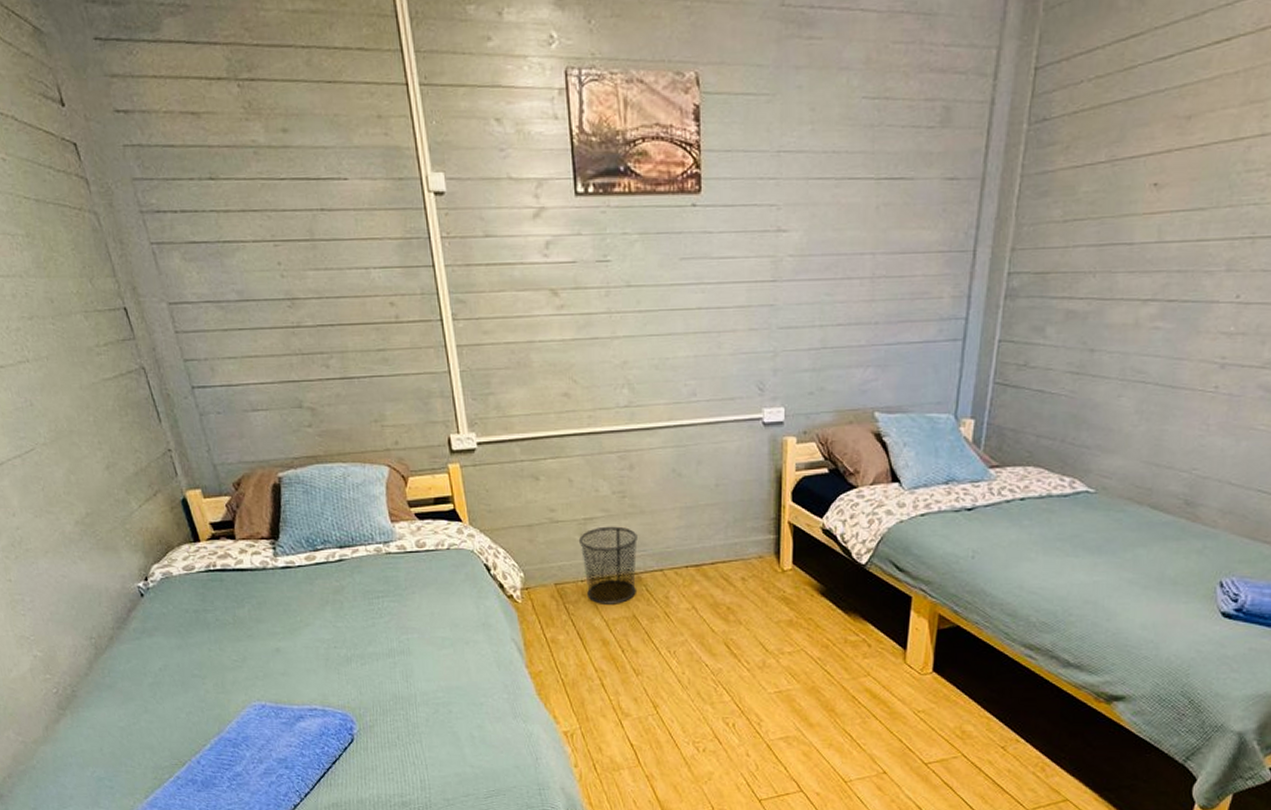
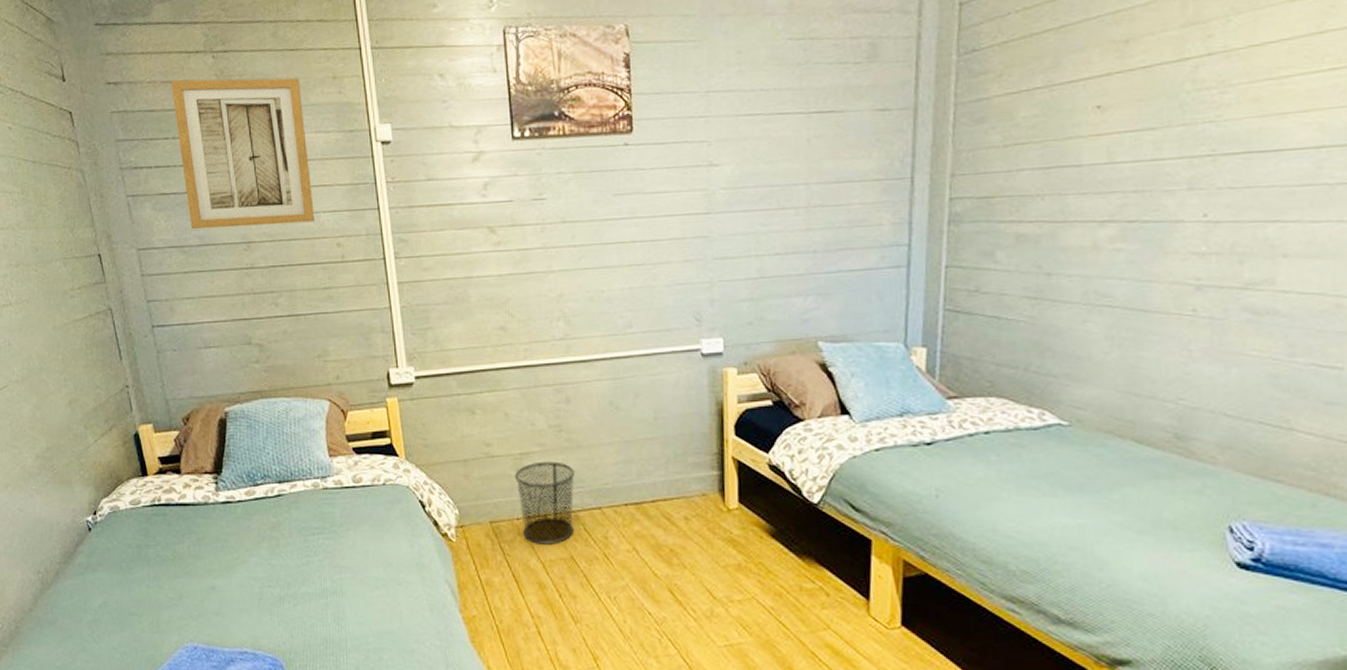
wall art: none [190,110,365,283] -> present [170,77,315,230]

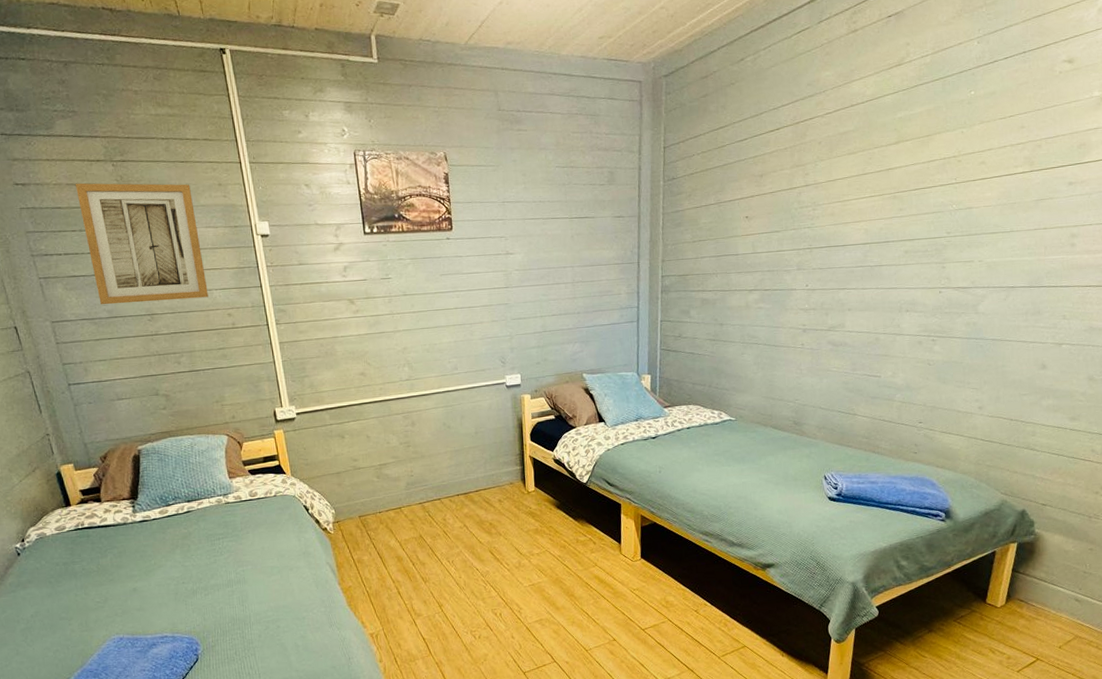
waste bin: present [514,461,575,545] -> none [376,468,421,529]

